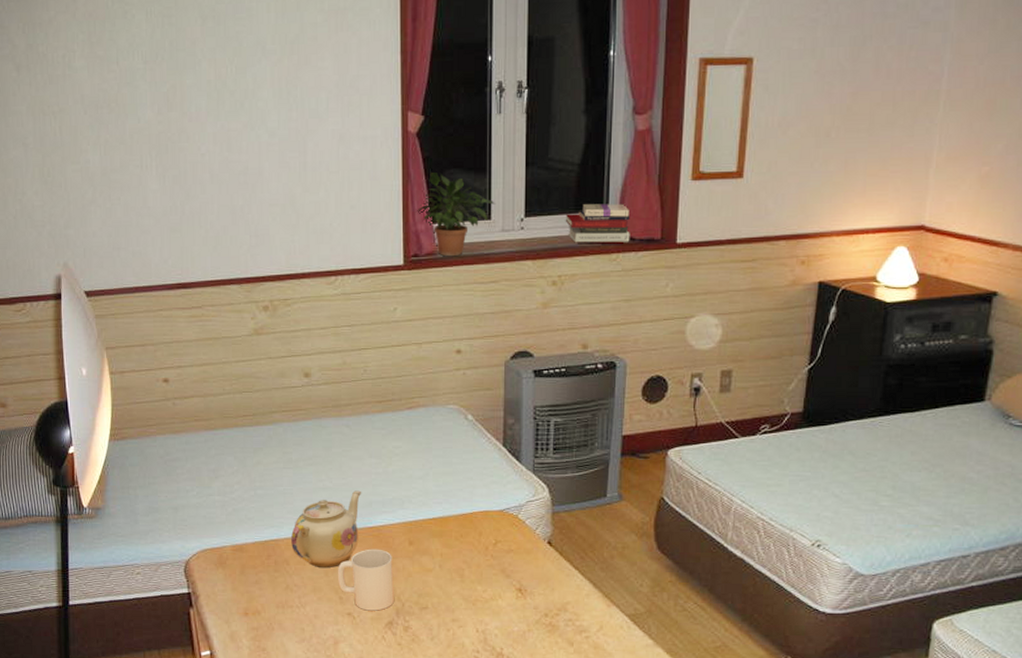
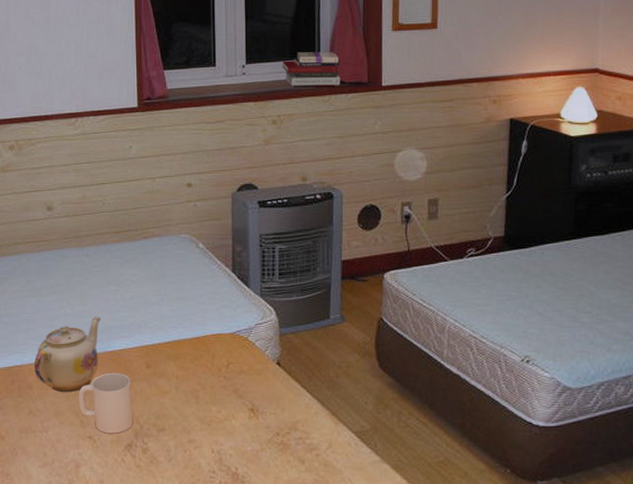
potted plant: present [417,173,495,257] -> none [149,26,219,100]

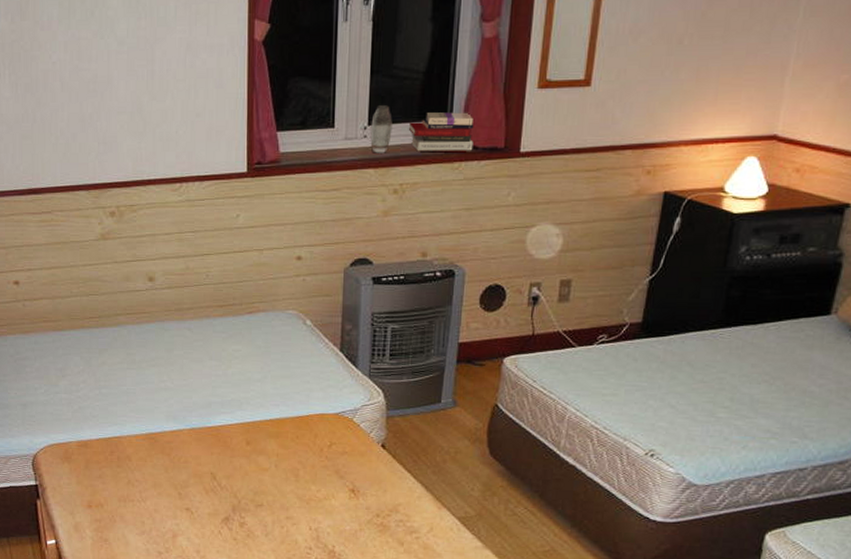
teapot: present [34,316,102,392] -> none [133,391,202,465]
mug: present [78,372,134,434] -> none [176,447,232,507]
vase: none [248,45,268,89] -> present [370,104,393,153]

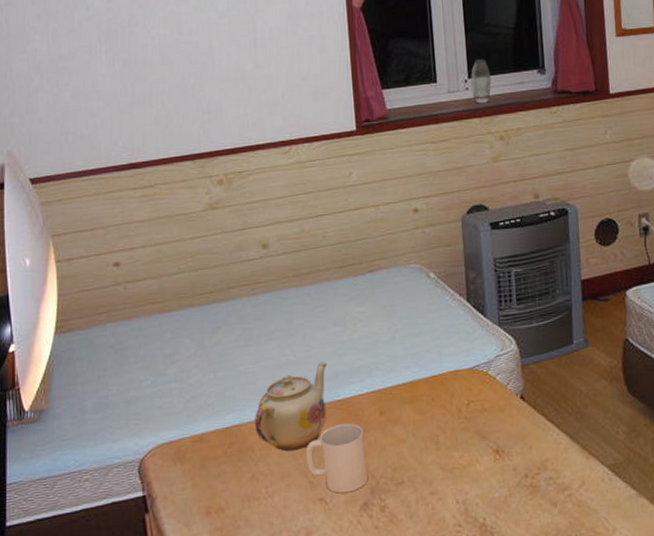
teapot: none [133,391,202,465] -> present [255,362,328,451]
mug: none [176,447,232,507] -> present [305,423,369,494]
books: present [409,112,473,154] -> none [506,61,567,100]

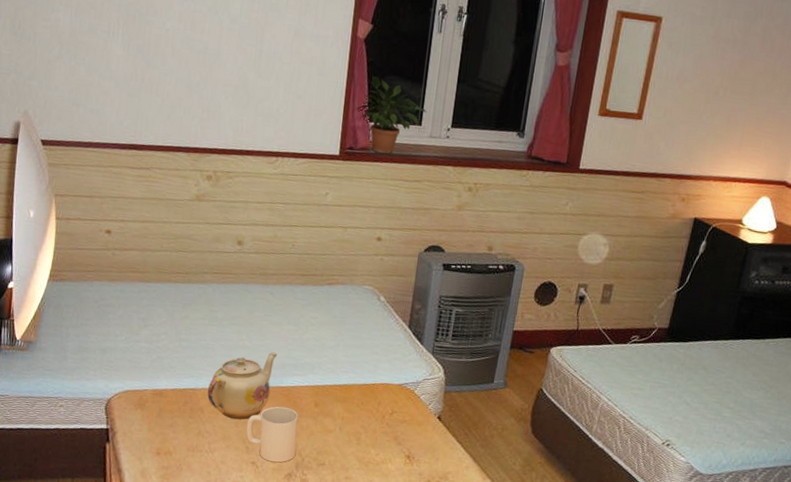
potted plant: none [366,42,439,120] -> present [356,76,427,154]
vase: present [471,58,492,104] -> none [452,110,473,154]

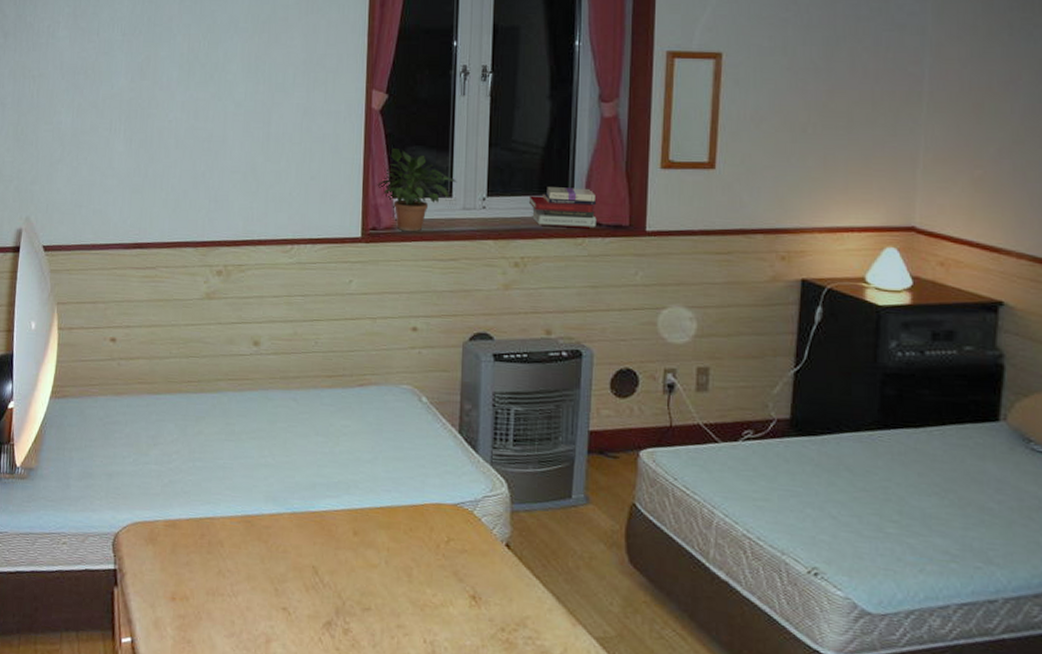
teapot: present [207,352,278,420] -> none [227,470,306,554]
mug: present [246,406,298,463] -> none [273,536,336,608]
books: none [487,123,542,164] -> present [530,187,597,230]

